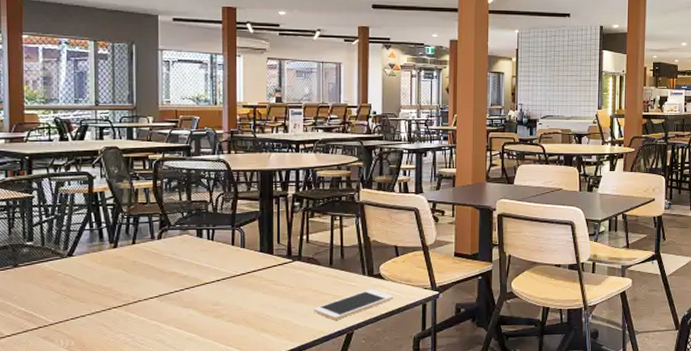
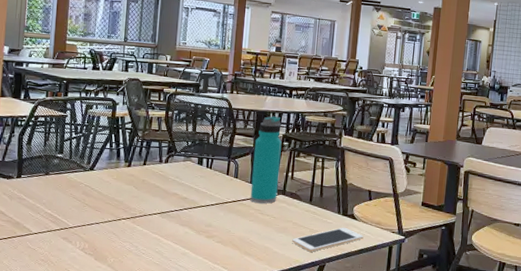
water bottle: none [261,174,292,273] -> present [250,116,282,204]

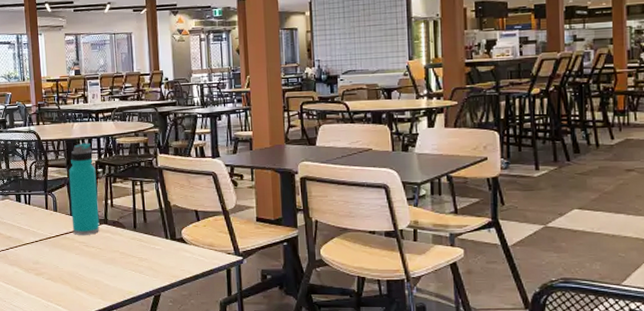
cell phone: present [292,227,364,252] -> none [122,252,197,282]

